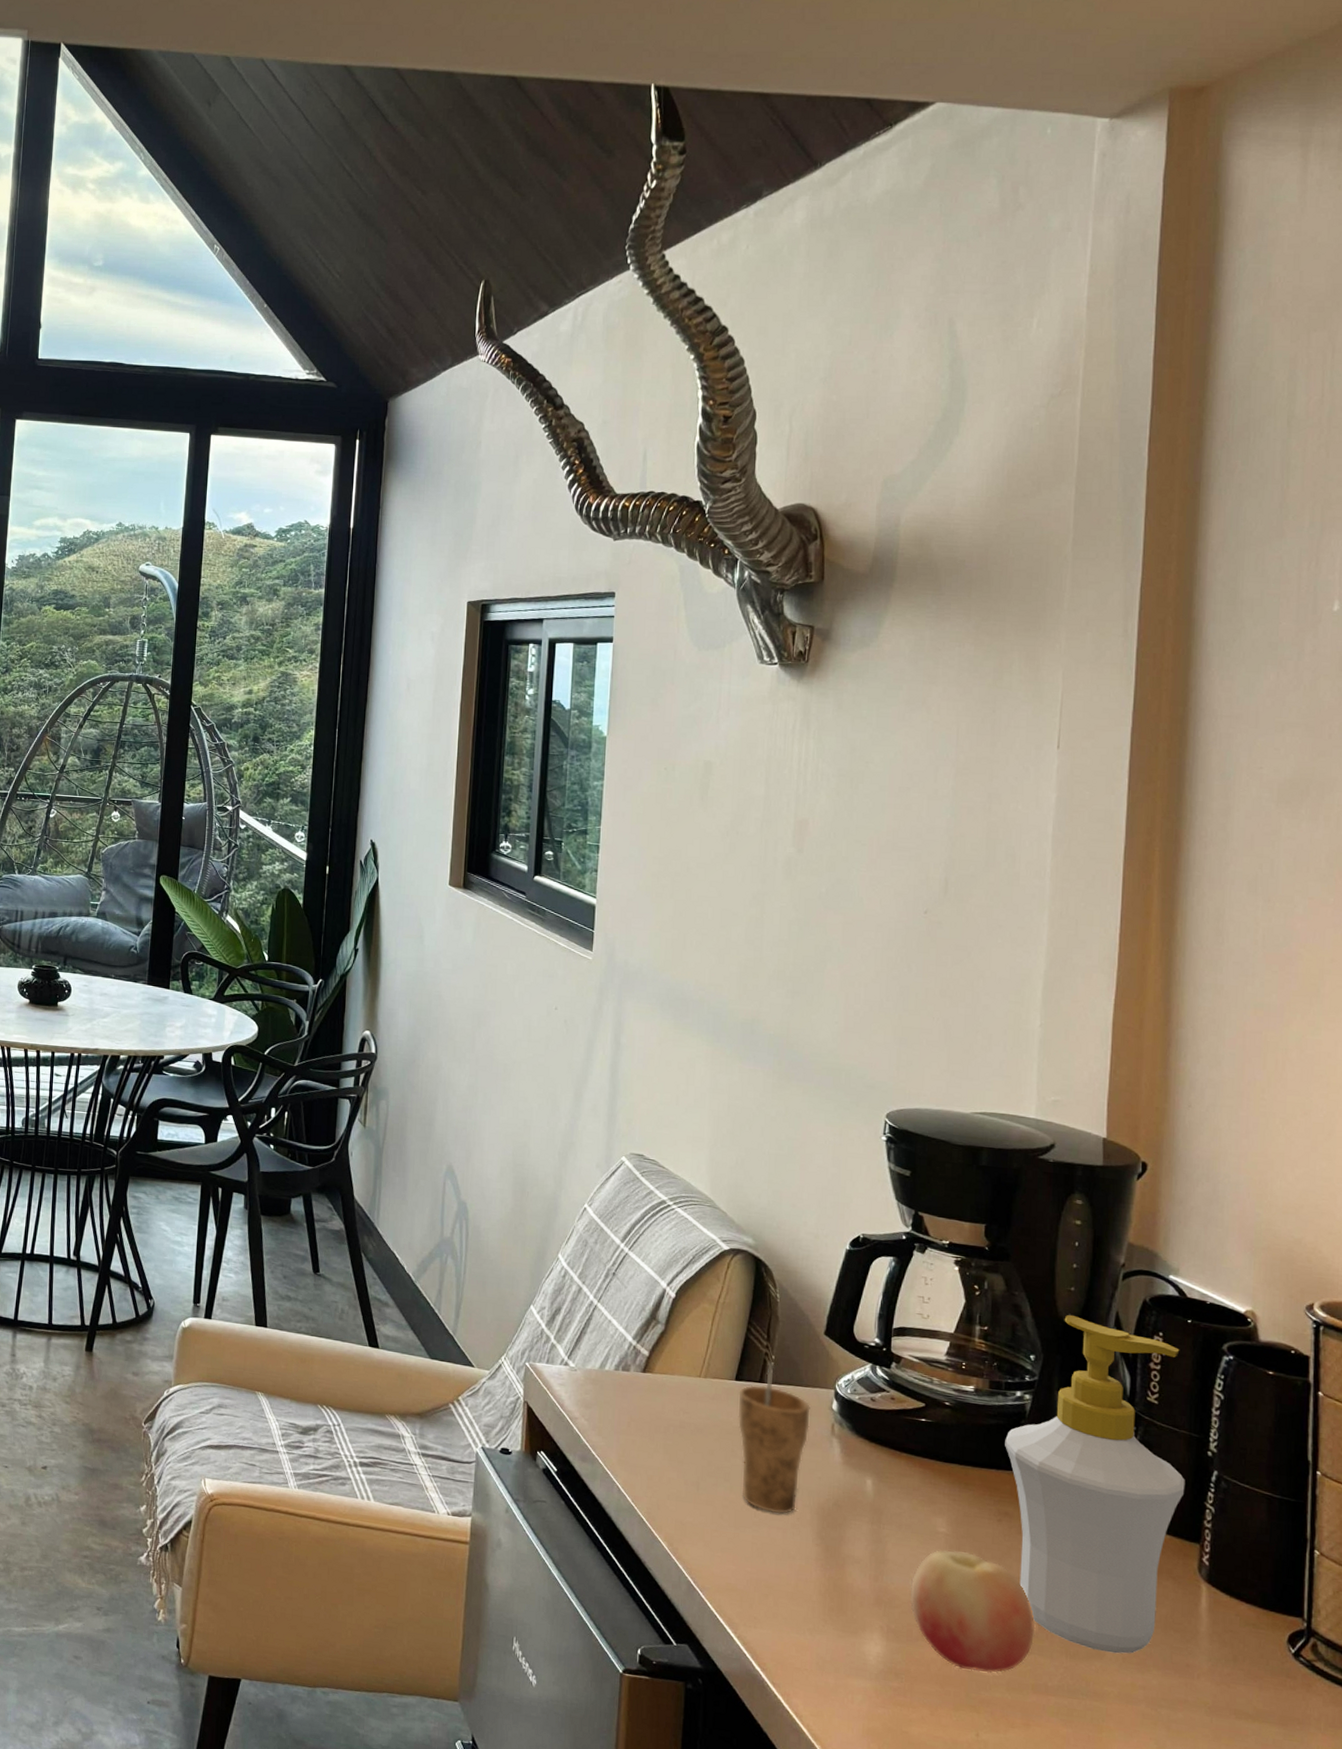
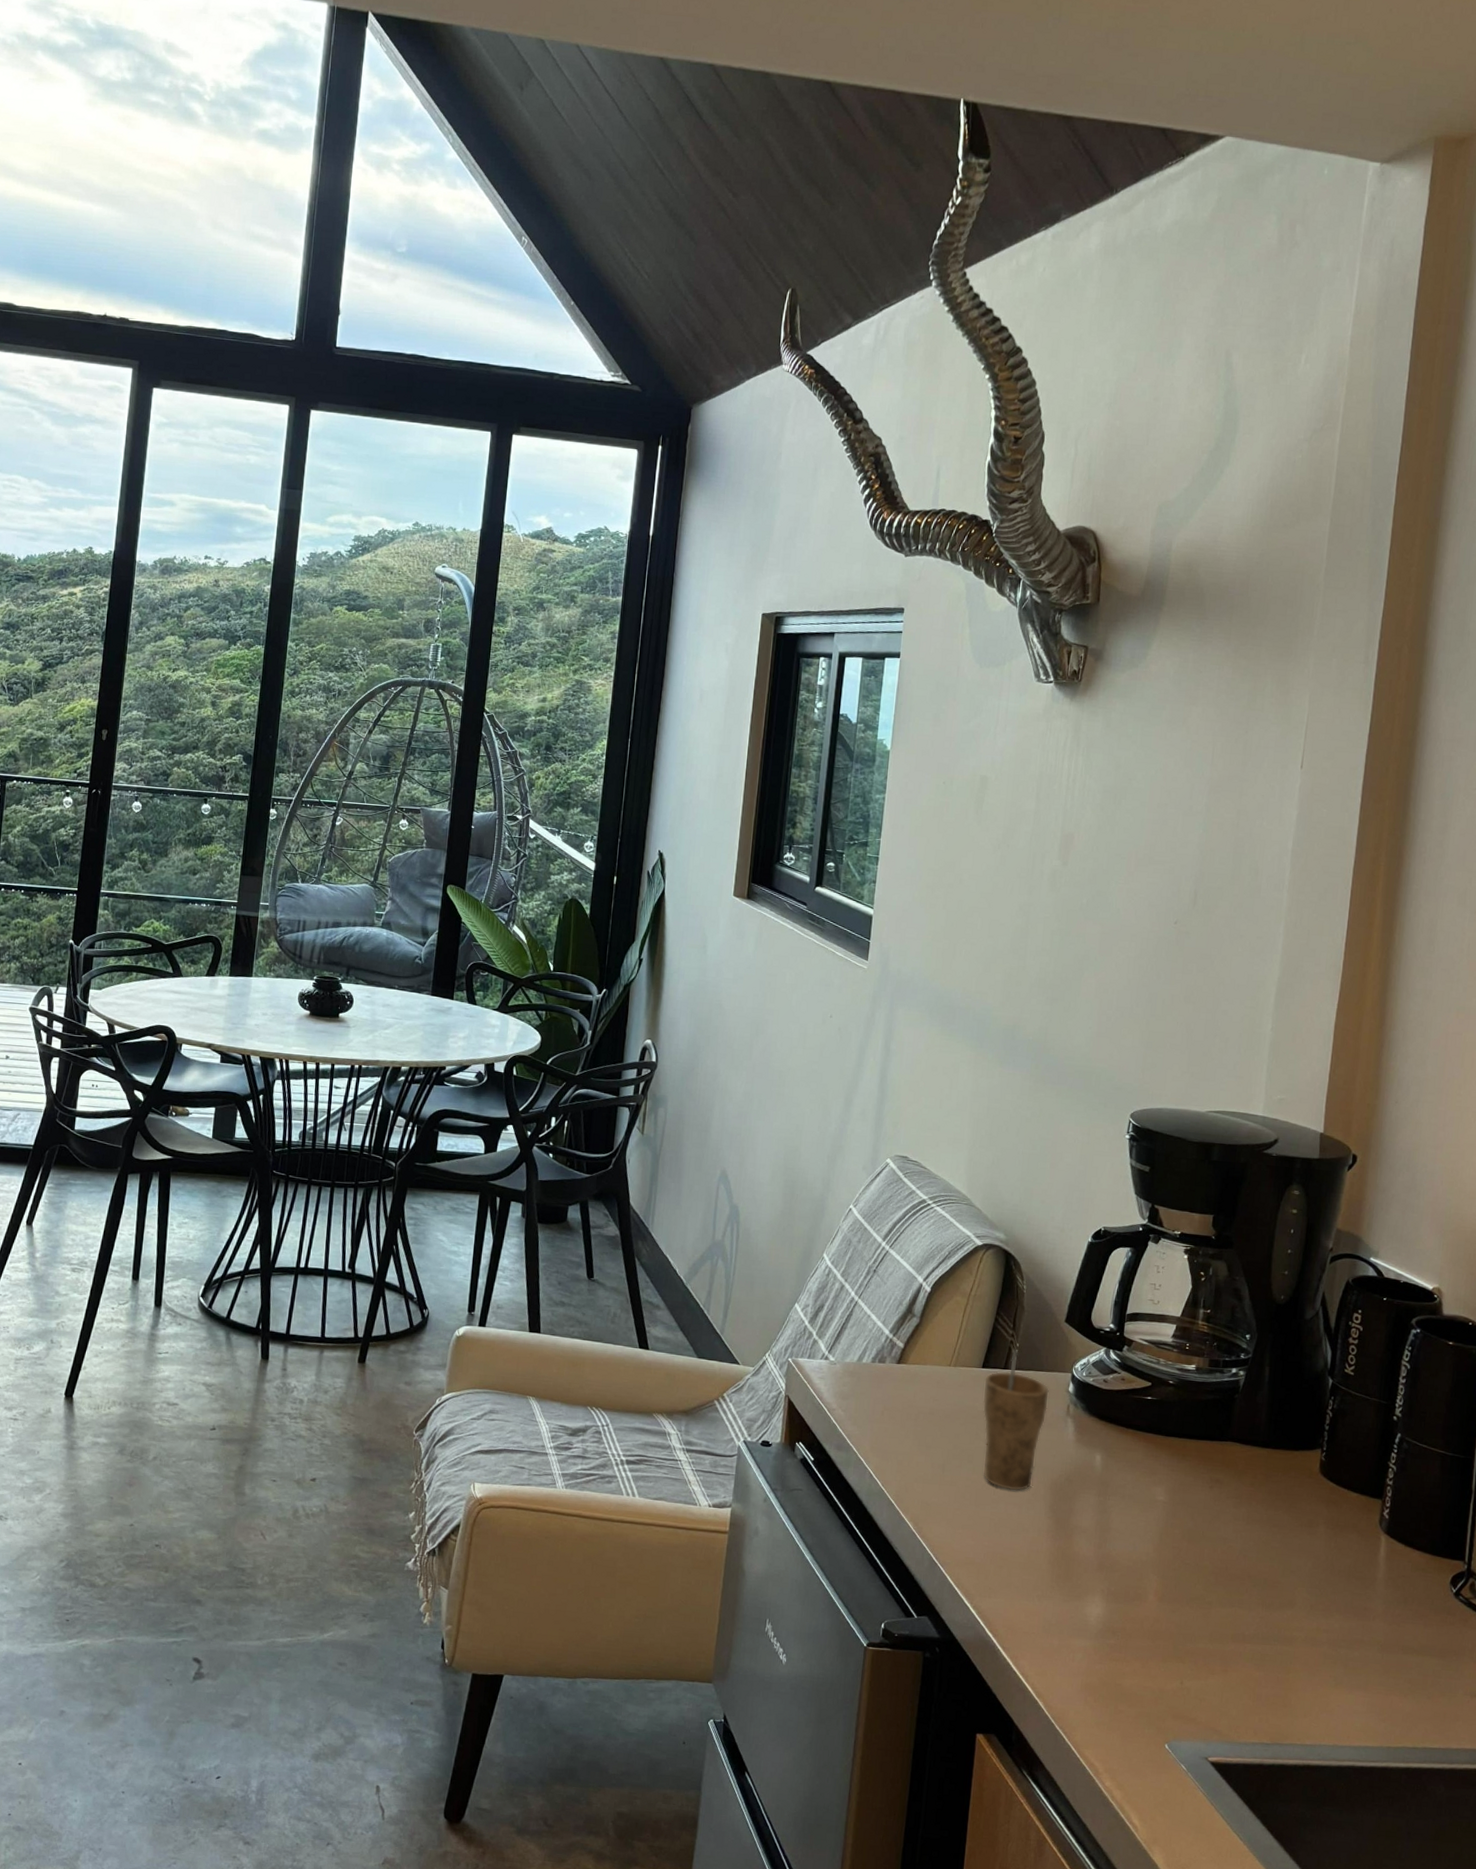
fruit: present [910,1550,1036,1674] -> none [1129,1516,1238,1627]
soap bottle: present [1005,1315,1185,1654] -> none [1219,1297,1375,1602]

